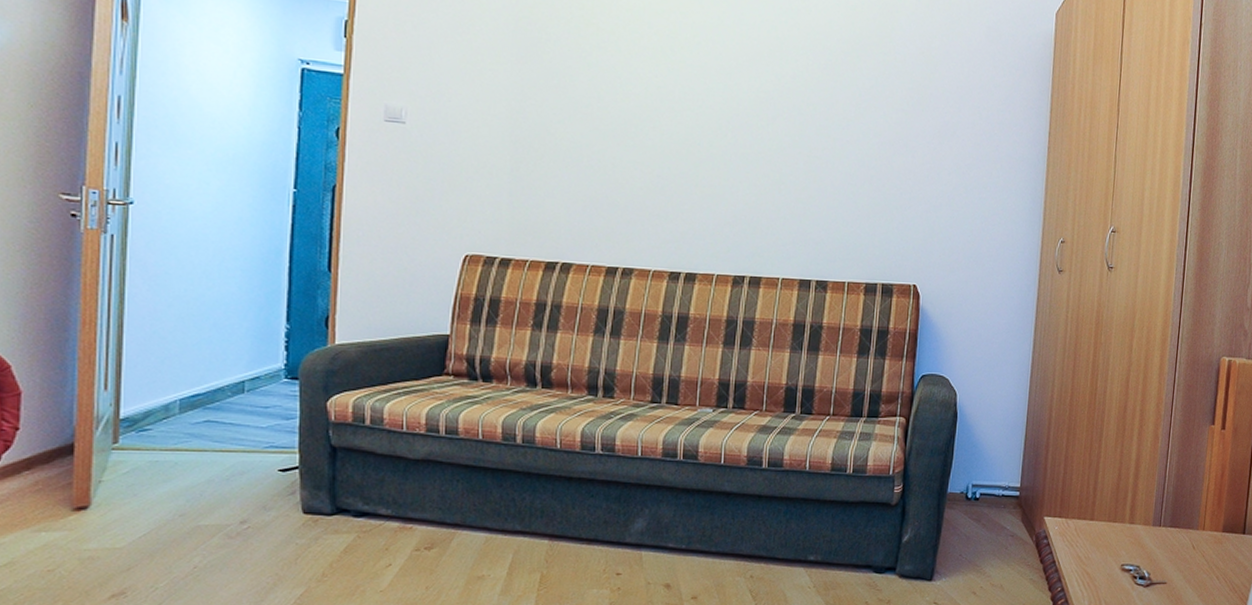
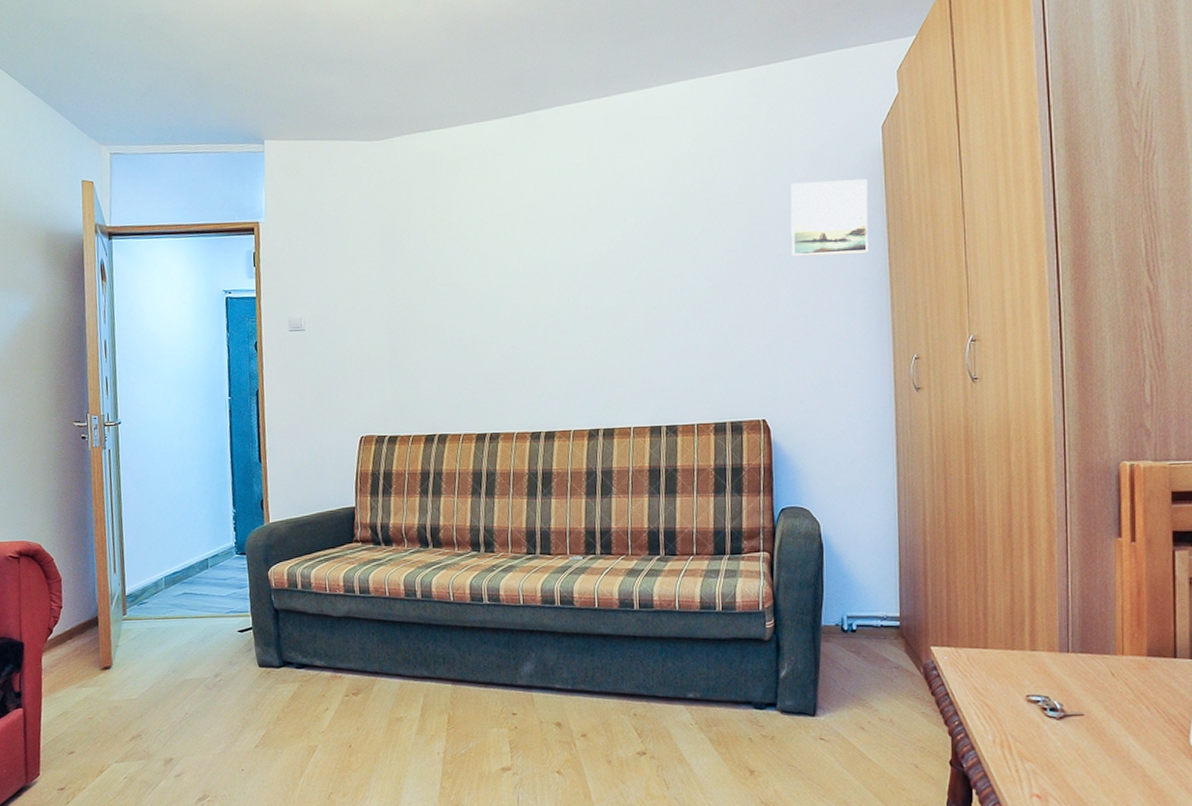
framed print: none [959,52,1037,135] -> present [790,179,868,257]

